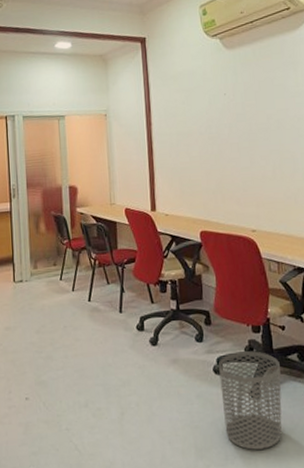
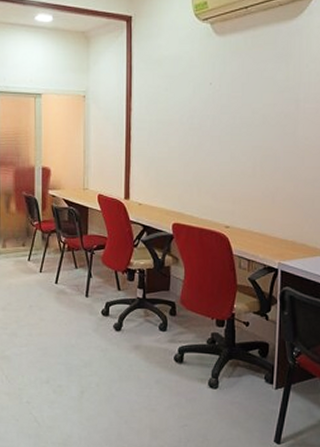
waste bin: present [219,351,282,450] -> none [180,343,240,435]

